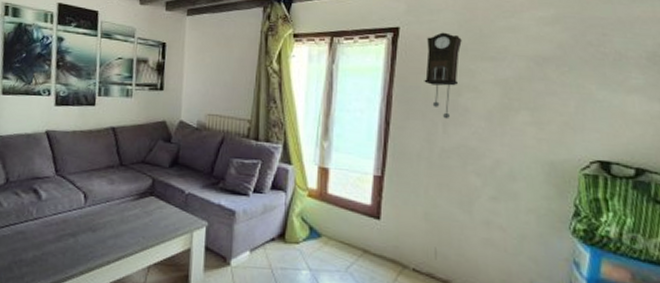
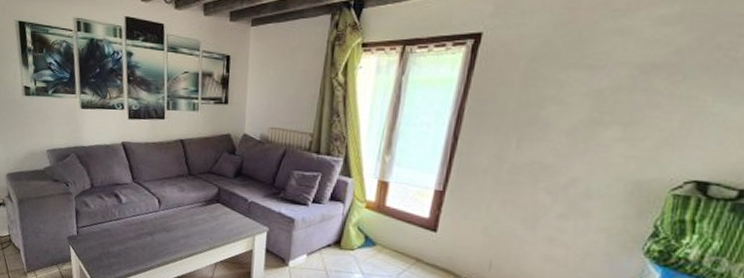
pendulum clock: present [424,32,462,120] -> none [503,37,555,135]

